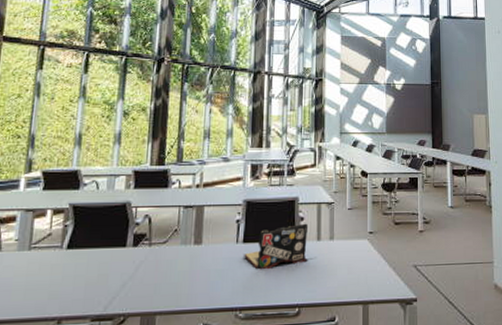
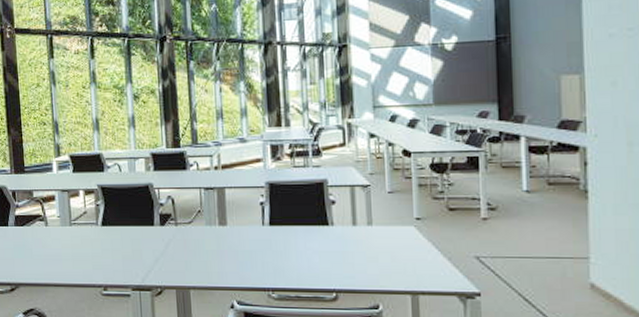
laptop: present [244,223,309,270] -> none [271,207,343,253]

